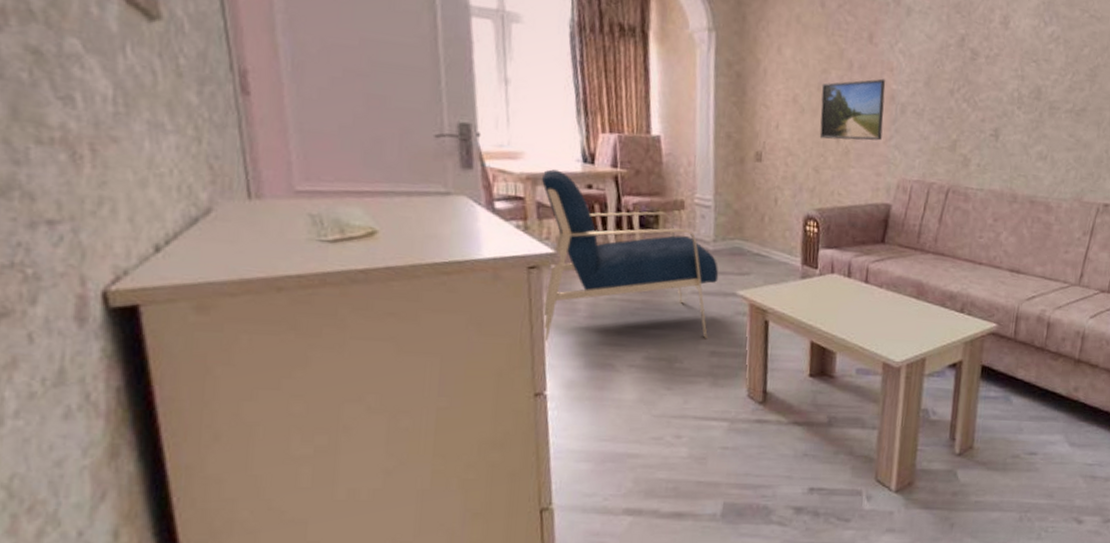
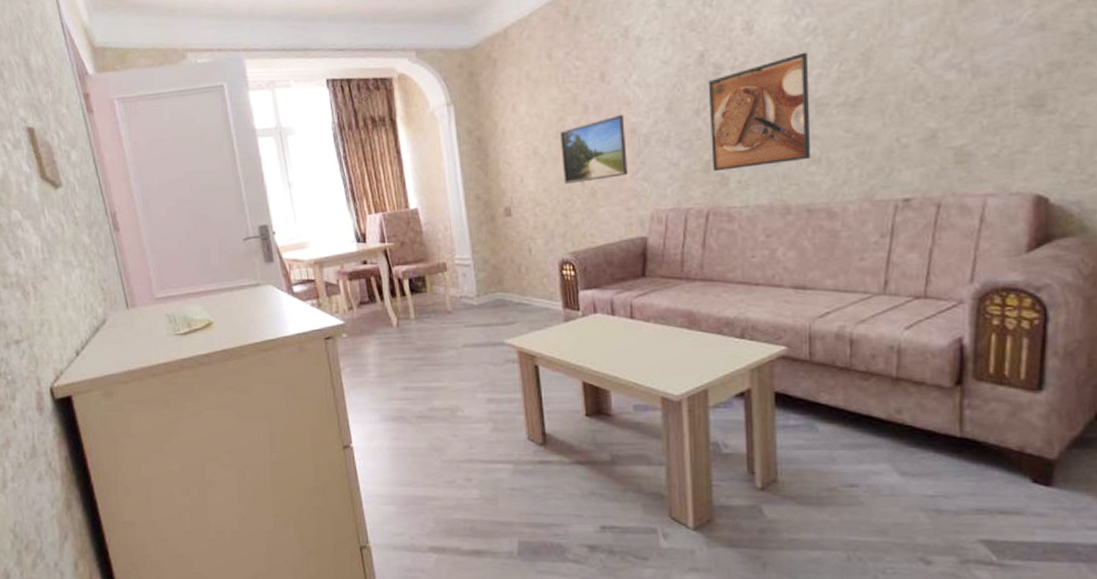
chair: present [541,169,719,341] -> none [326,252,486,400]
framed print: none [958,56,1049,156] -> present [708,52,811,171]

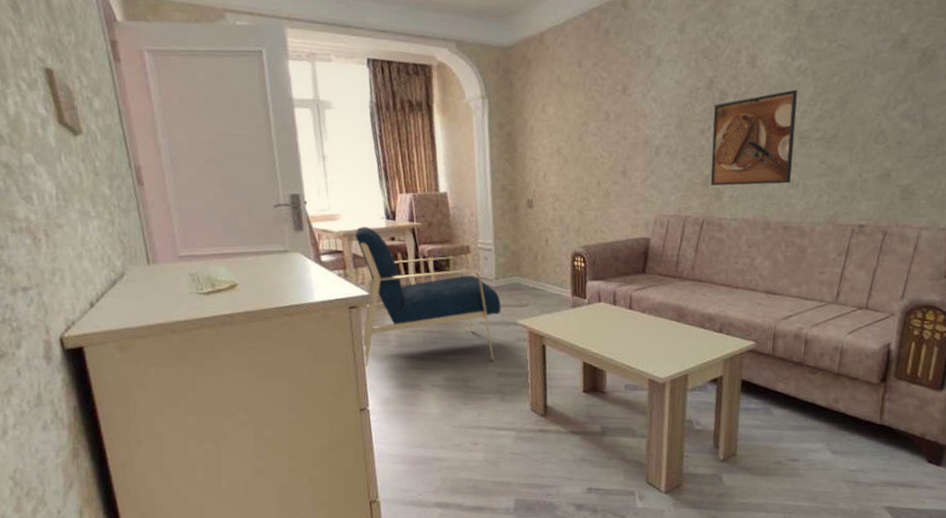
chair: none [326,252,486,400] -> present [355,226,501,366]
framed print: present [559,114,628,185] -> none [582,125,640,184]

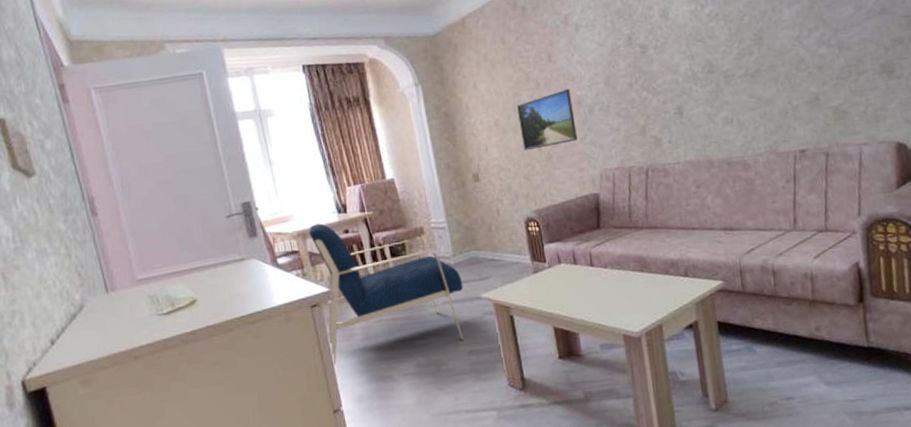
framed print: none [582,125,640,184] -> present [516,88,578,151]
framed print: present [710,89,797,186] -> none [636,33,725,134]

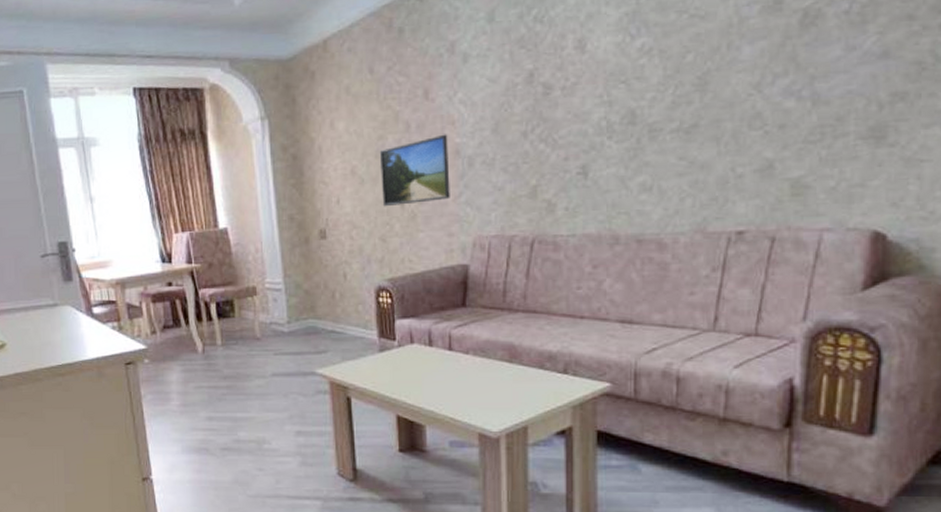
chair: present [308,223,464,365] -> none [128,272,296,430]

